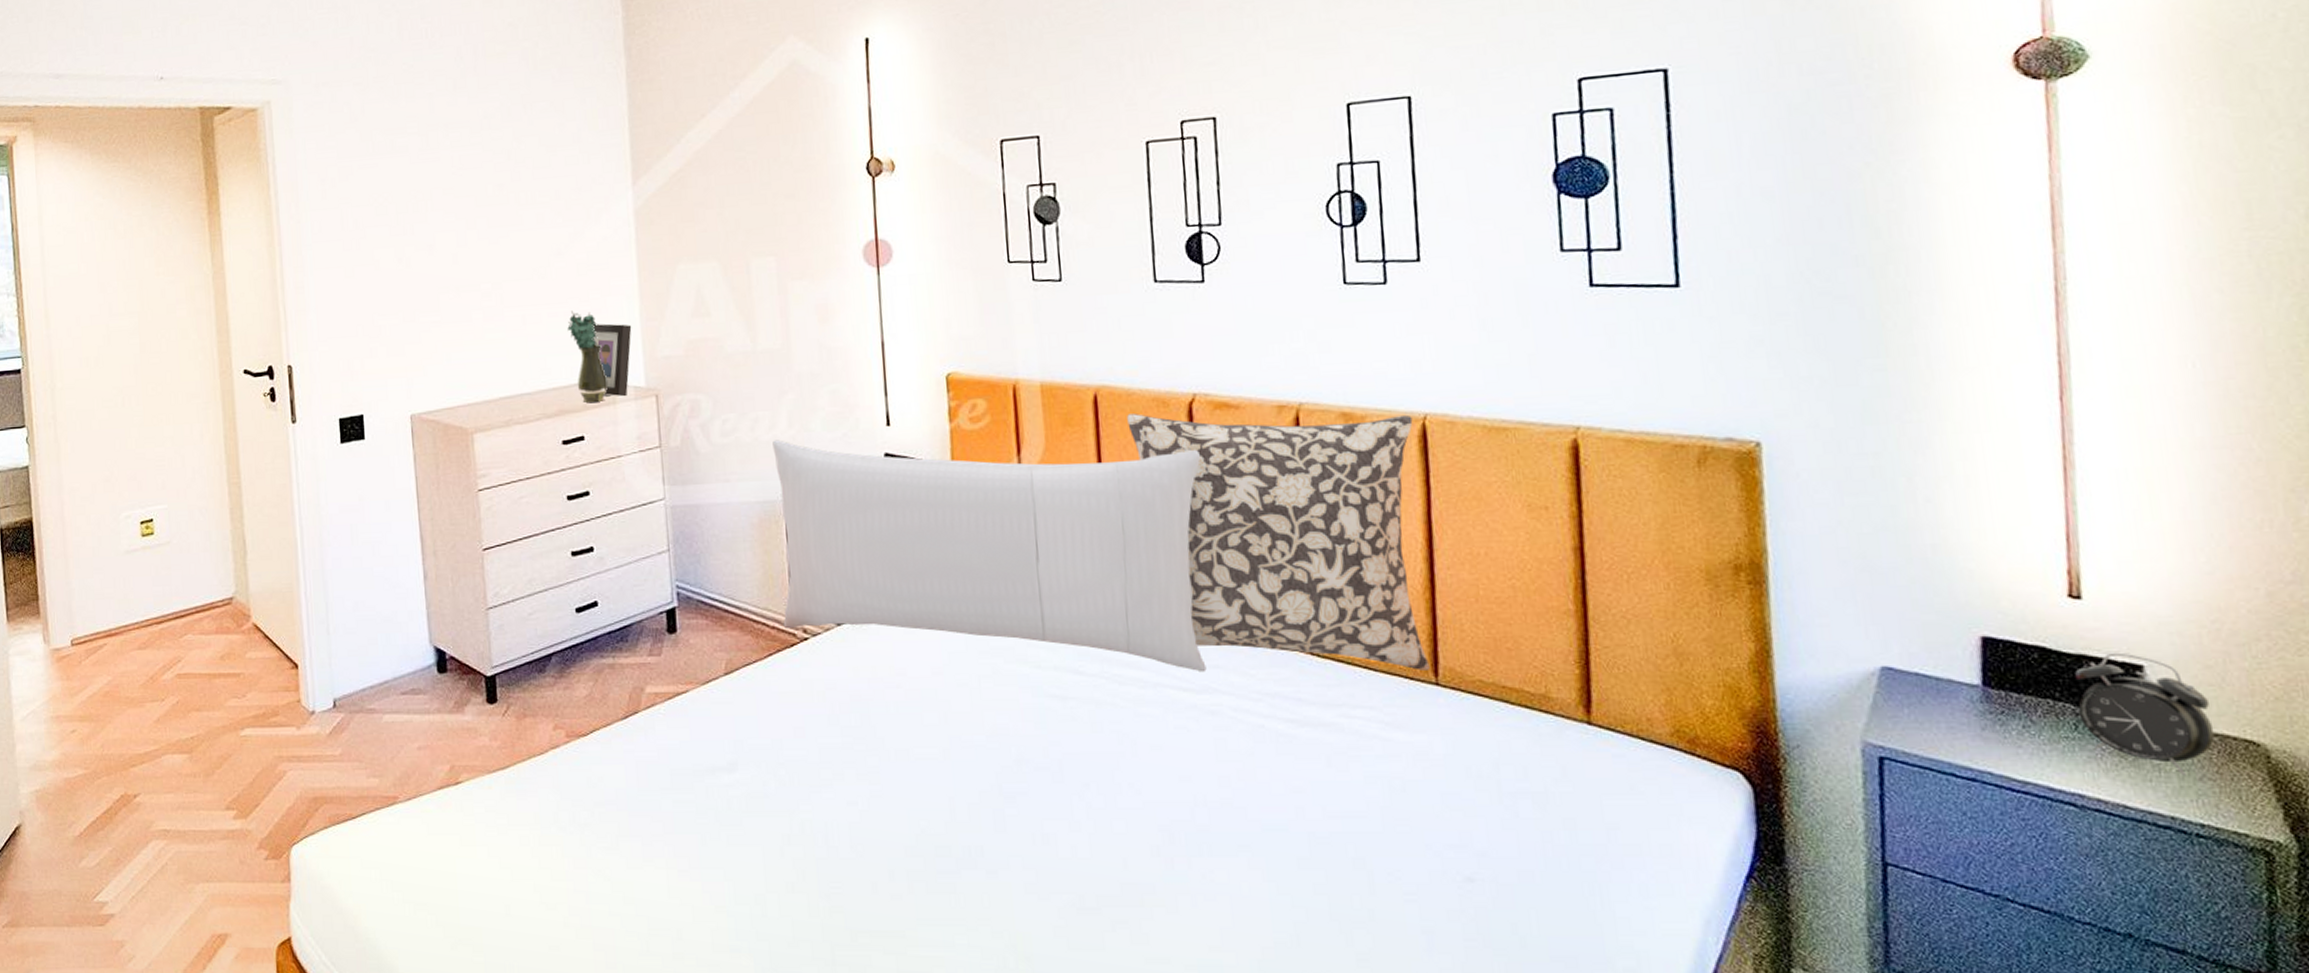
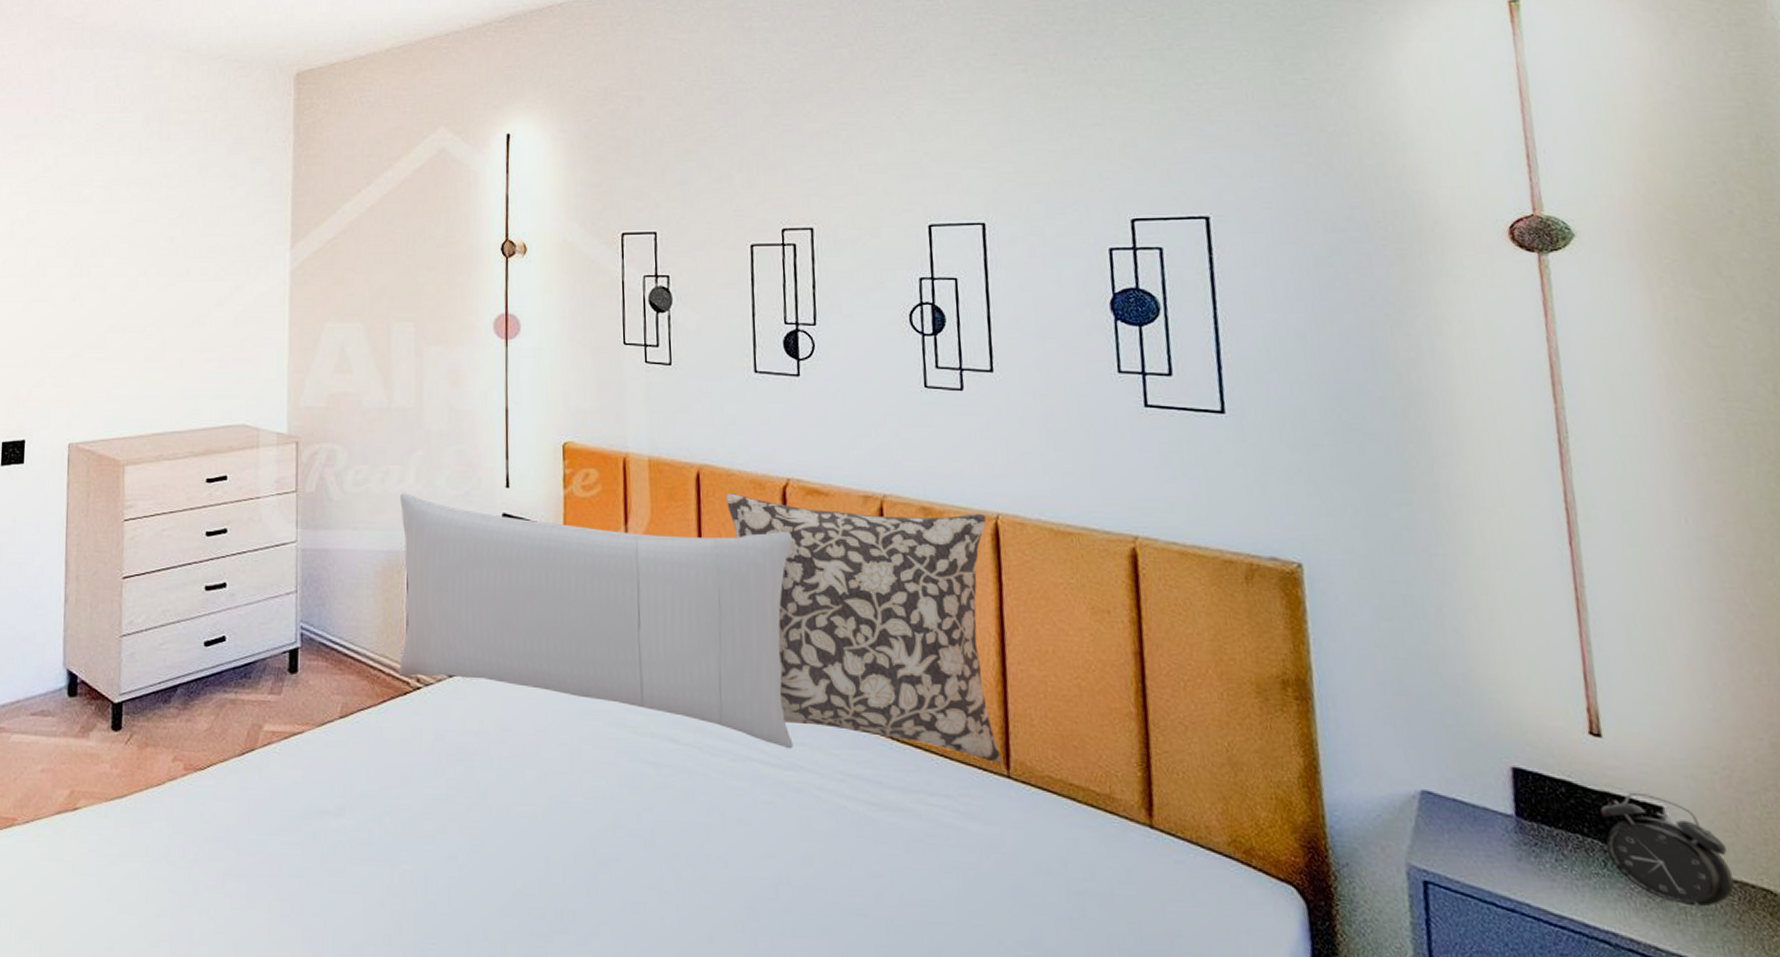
vase: present [567,310,609,402] -> none [220,358,254,444]
picture frame: present [593,323,632,397] -> none [243,372,279,442]

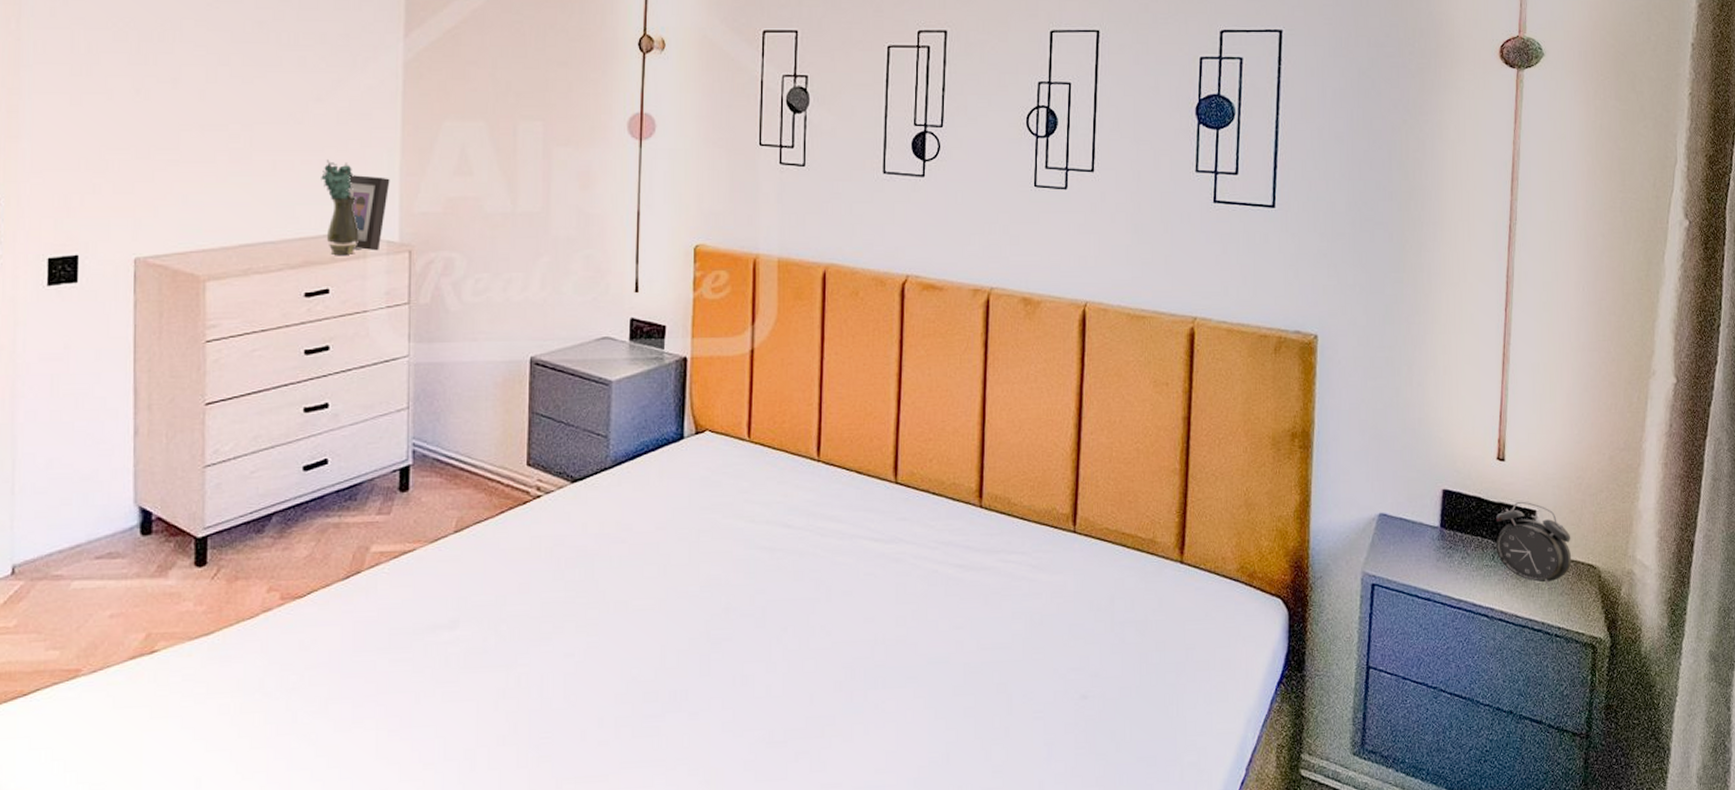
vase: none [220,358,254,444] -> present [321,159,360,255]
picture frame: none [243,372,279,442] -> present [347,175,390,251]
pillow: present [398,493,793,749] -> none [518,301,907,524]
pillow: present [726,493,1002,763] -> none [850,291,1076,521]

